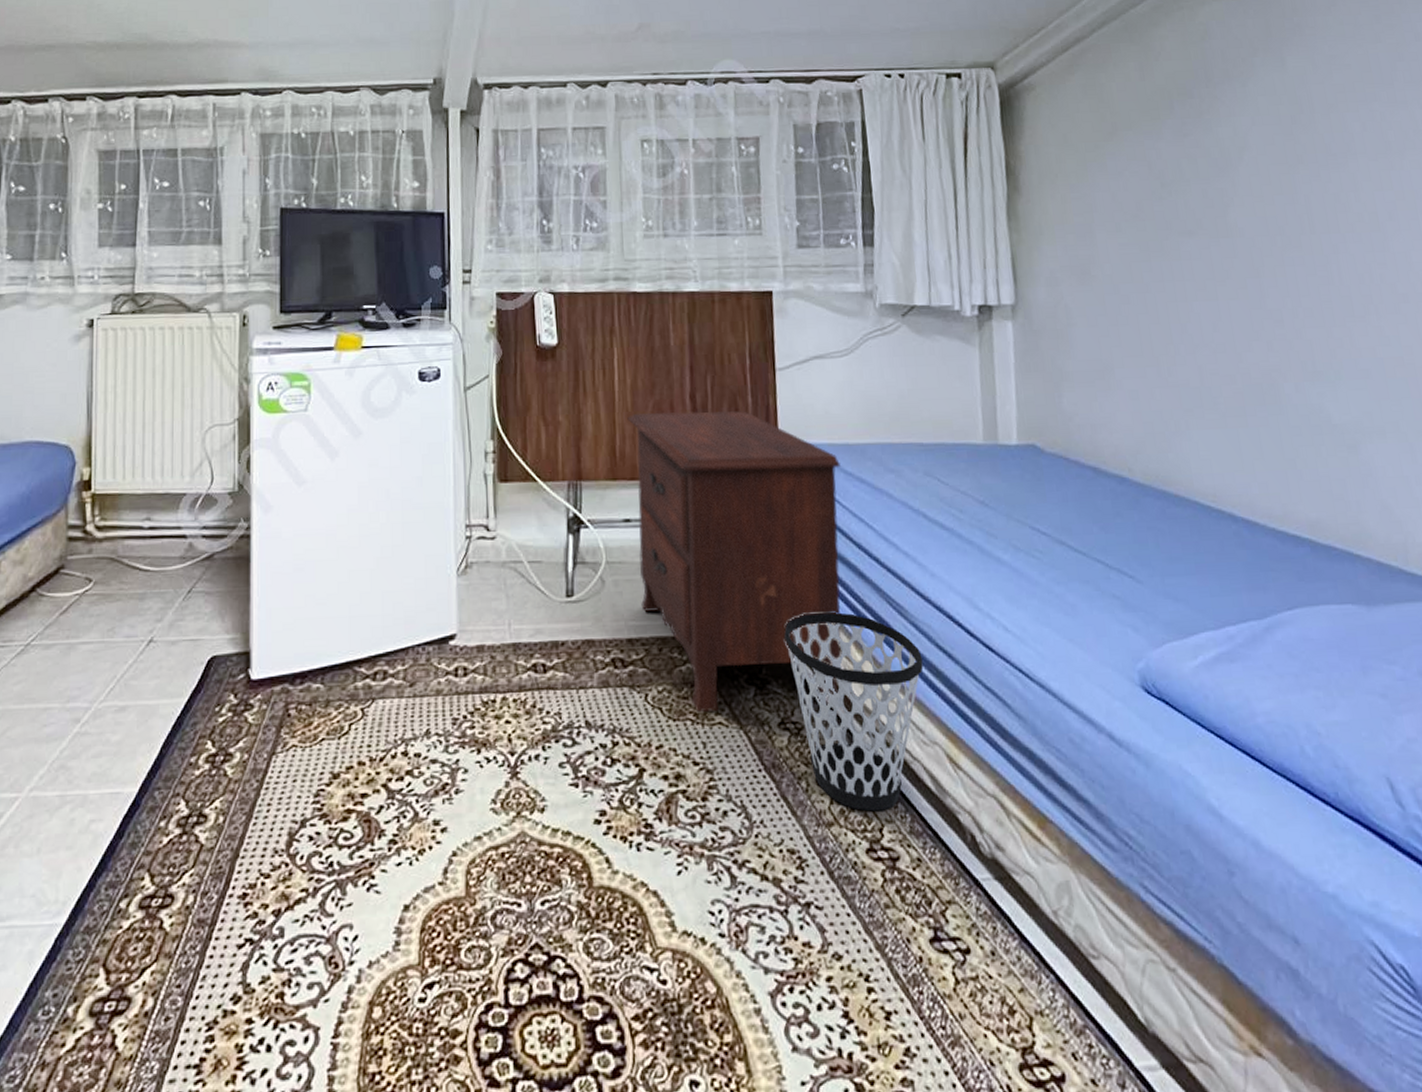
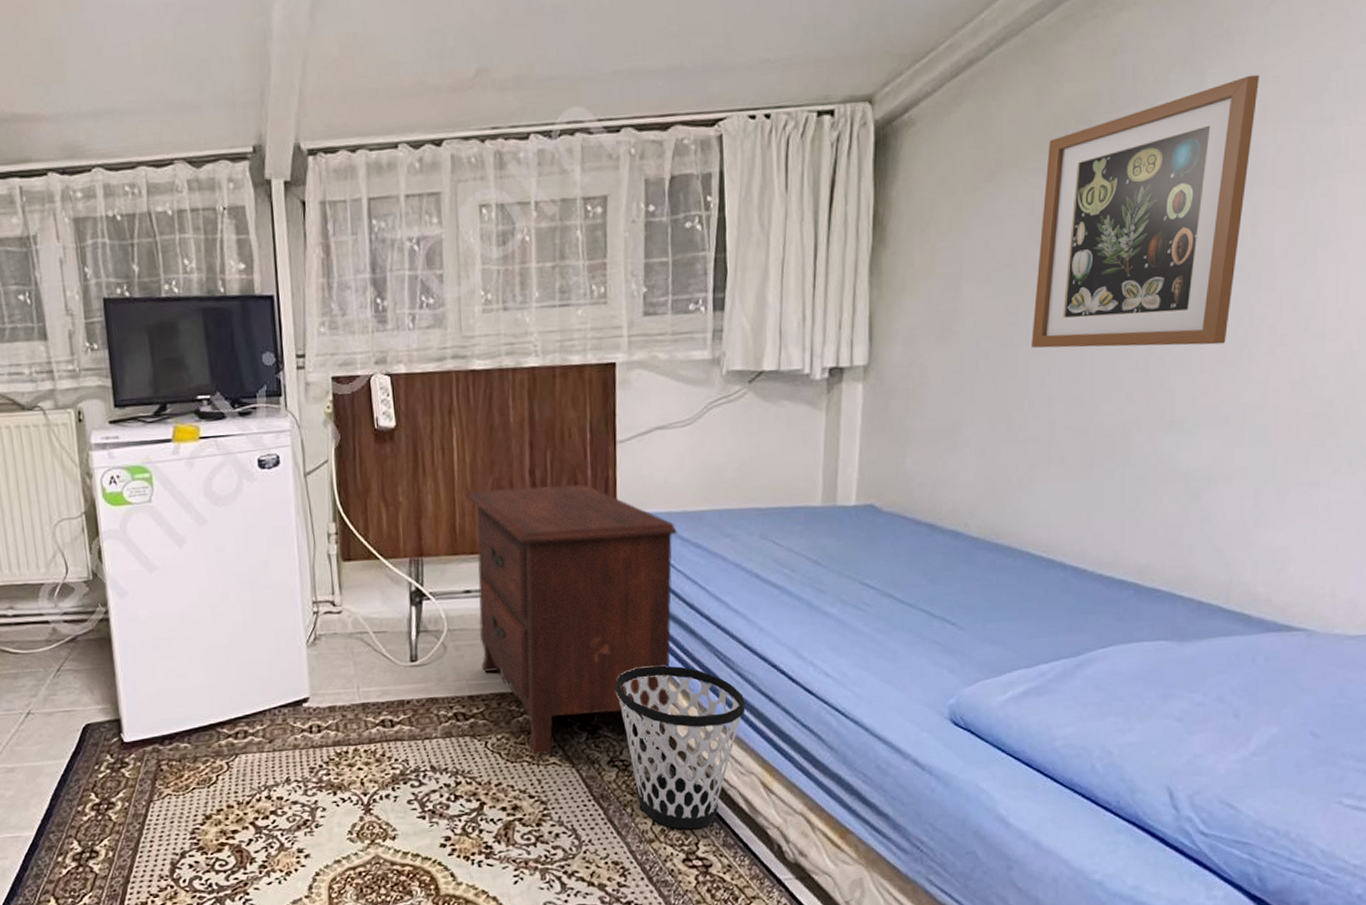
wall art: none [1157,62,1352,300] -> present [1031,74,1259,348]

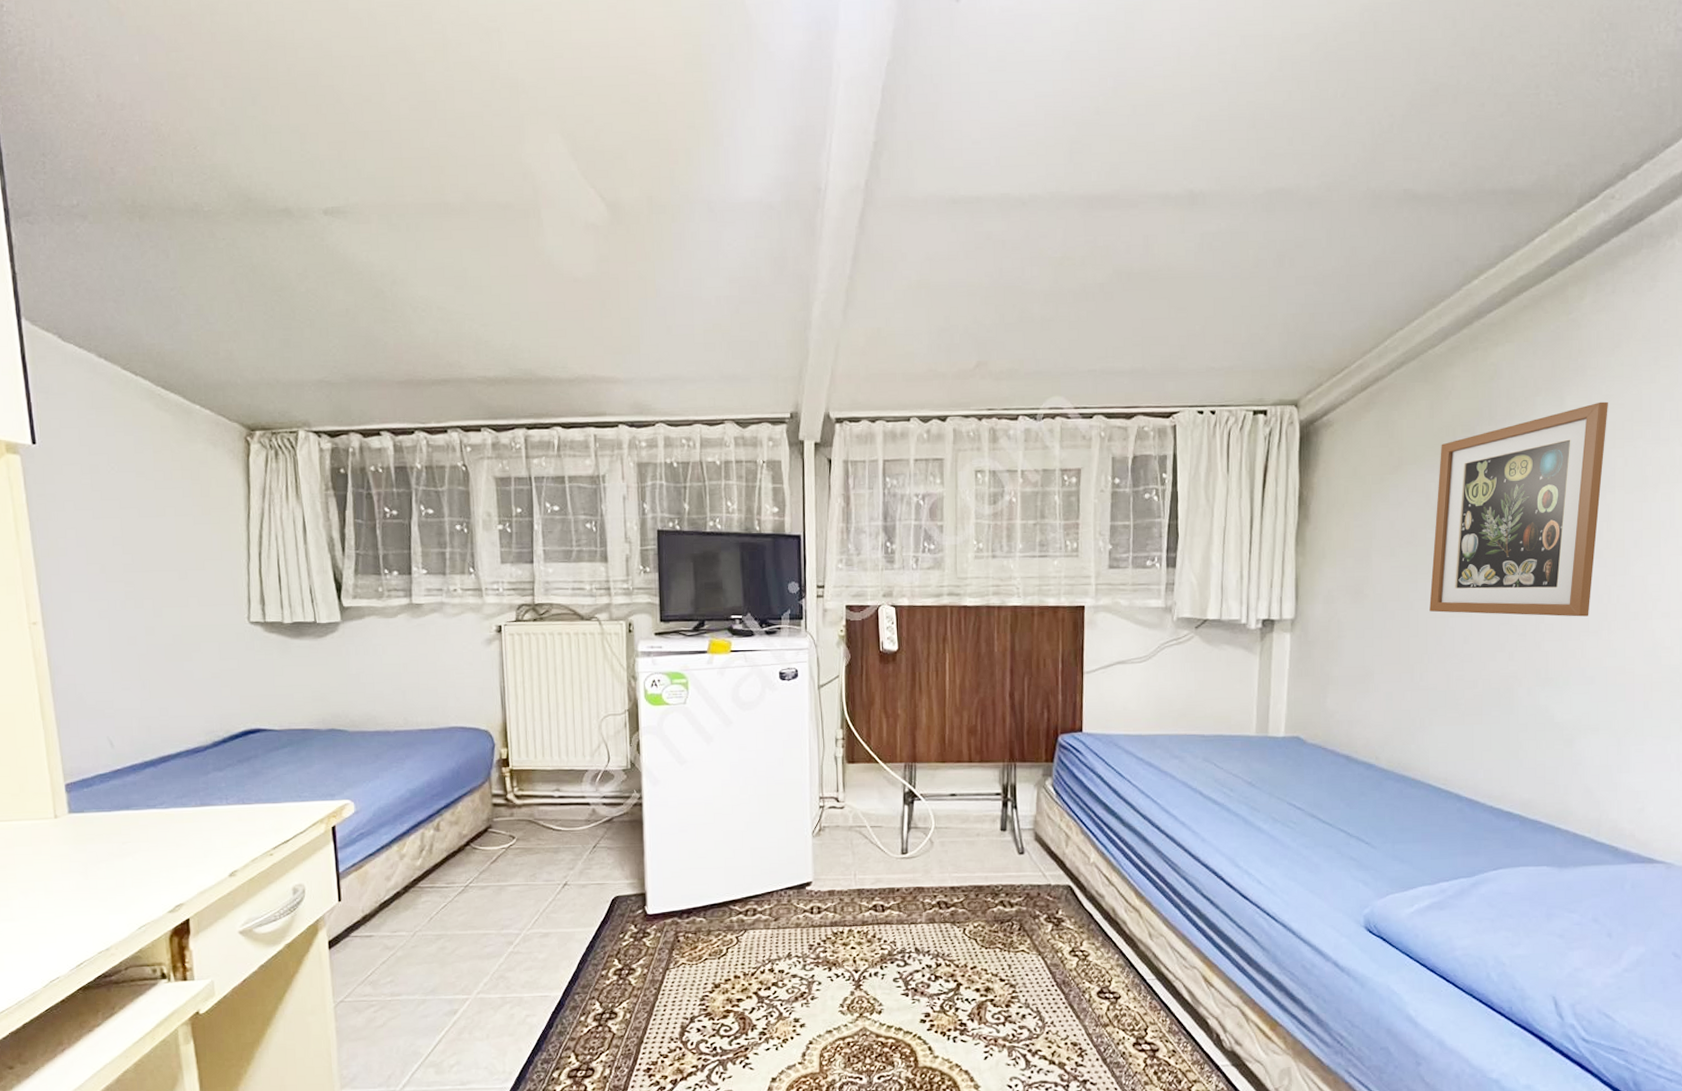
nightstand: present [467,484,677,755] -> none [956,706,1133,942]
wastebasket: present [615,665,745,830] -> none [1077,867,1190,1017]

